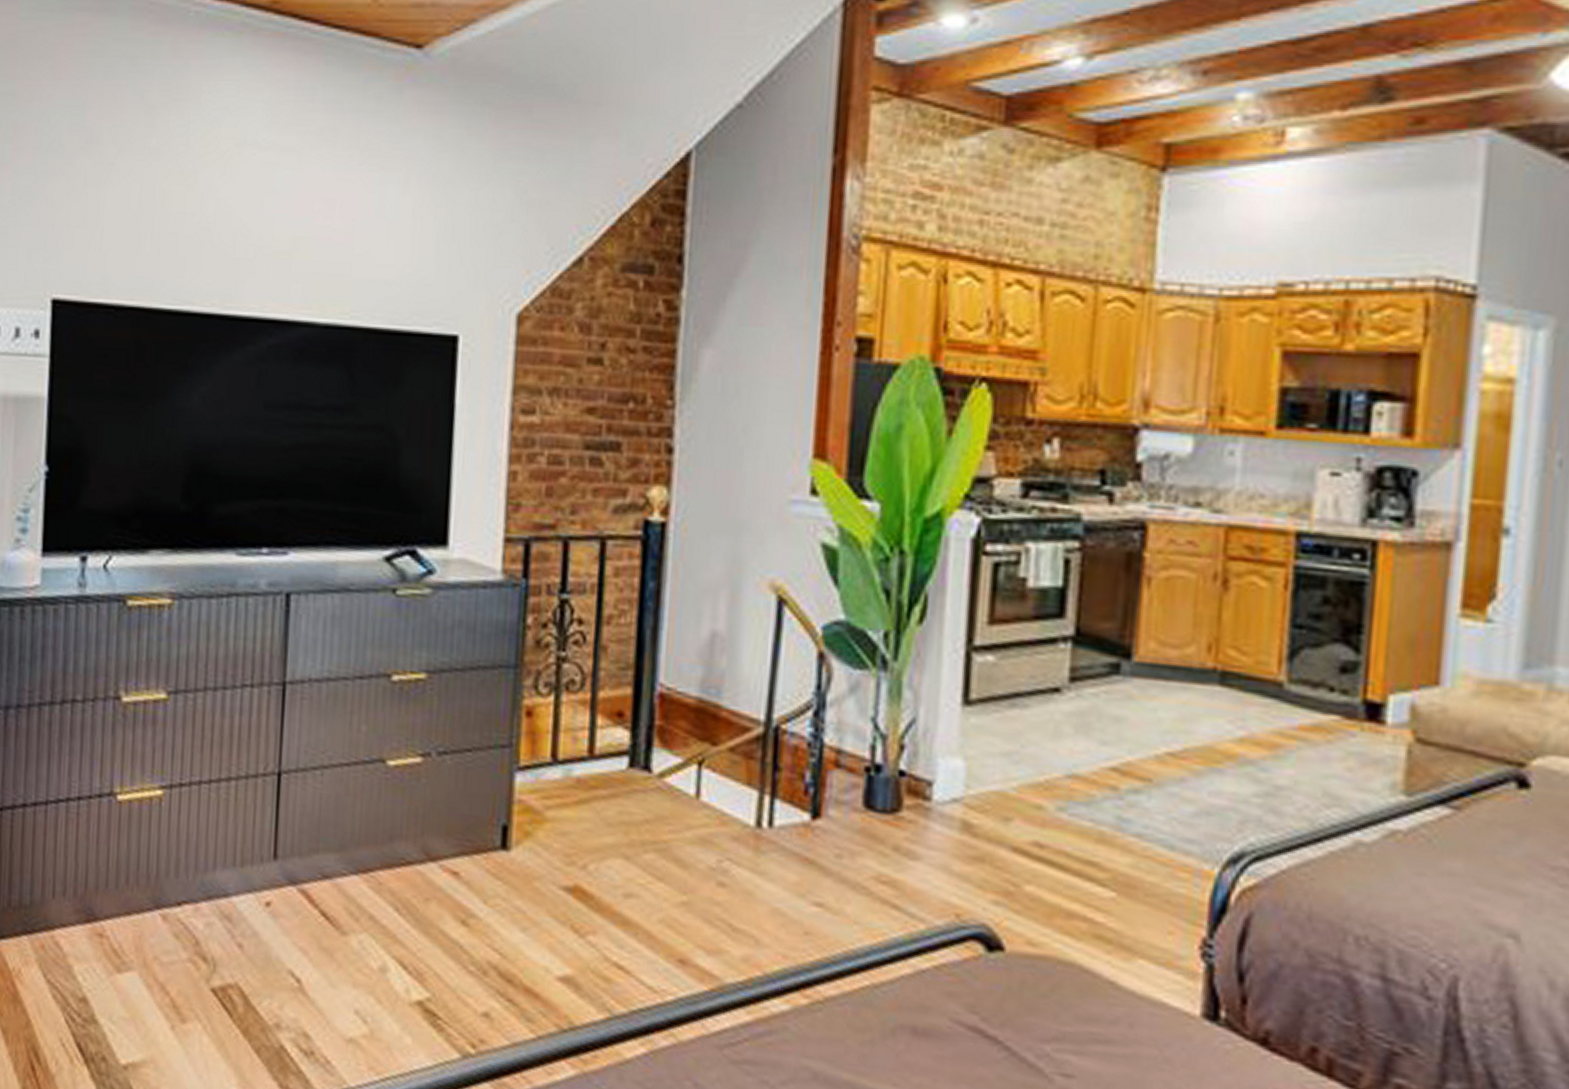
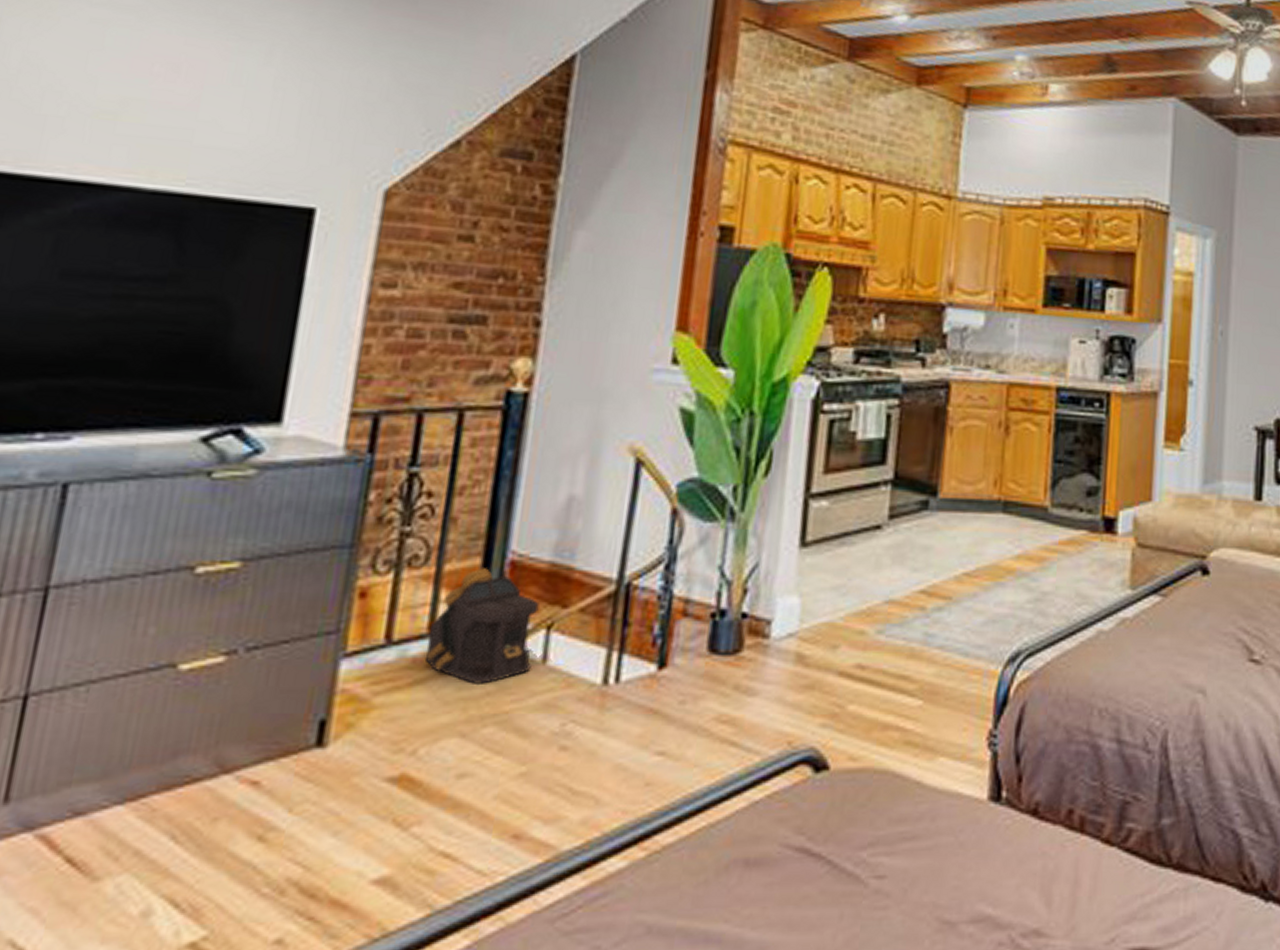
backpack: none [588,697,690,812] -> present [426,568,540,686]

